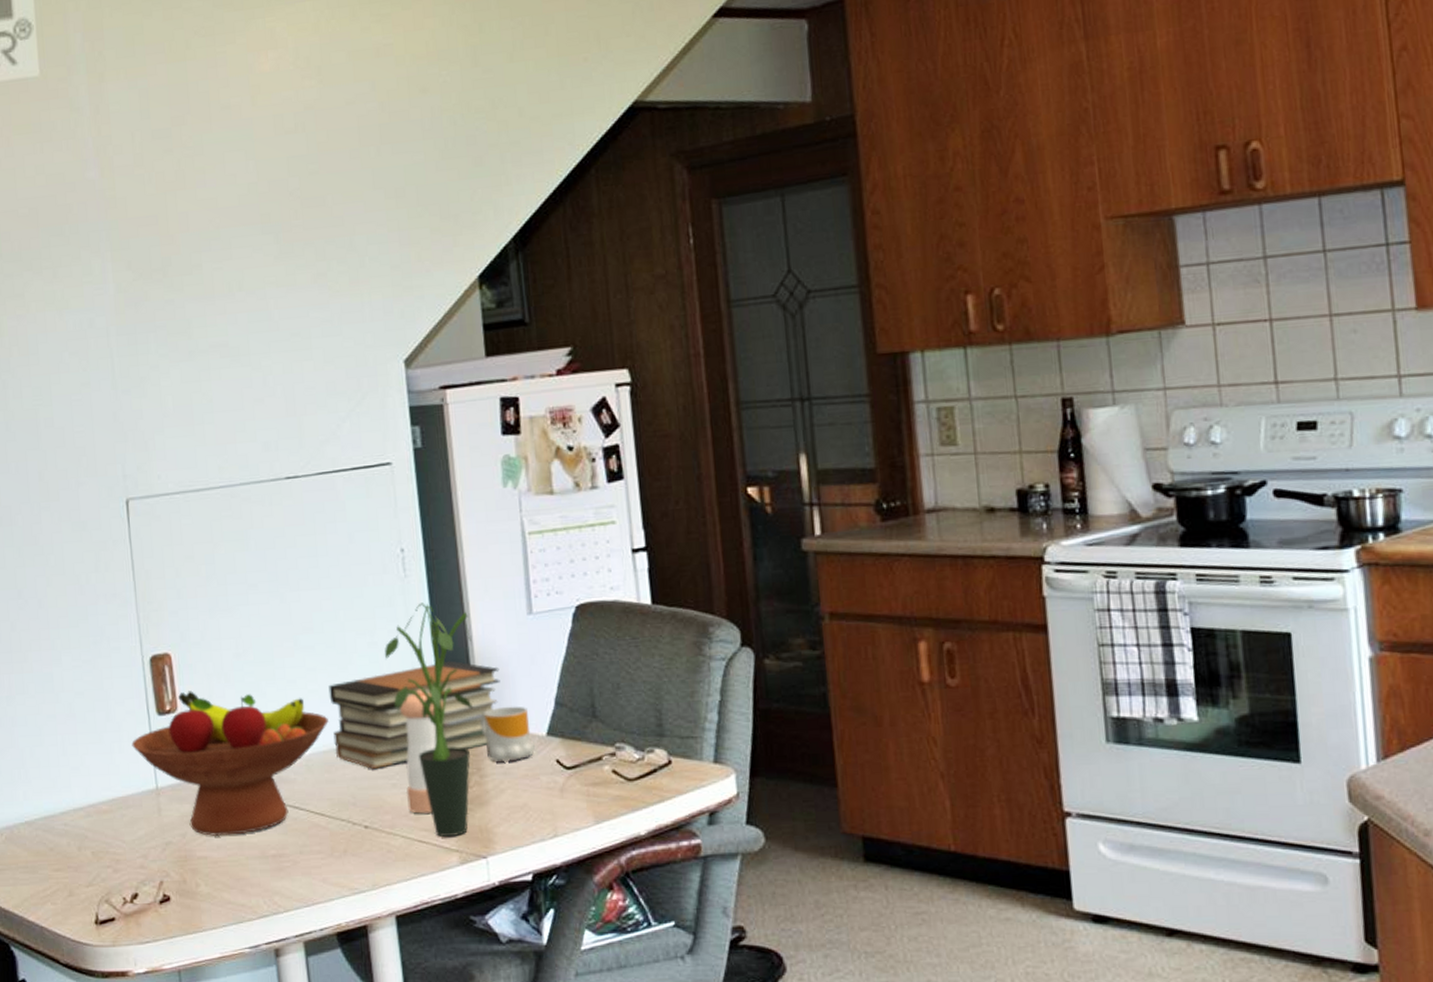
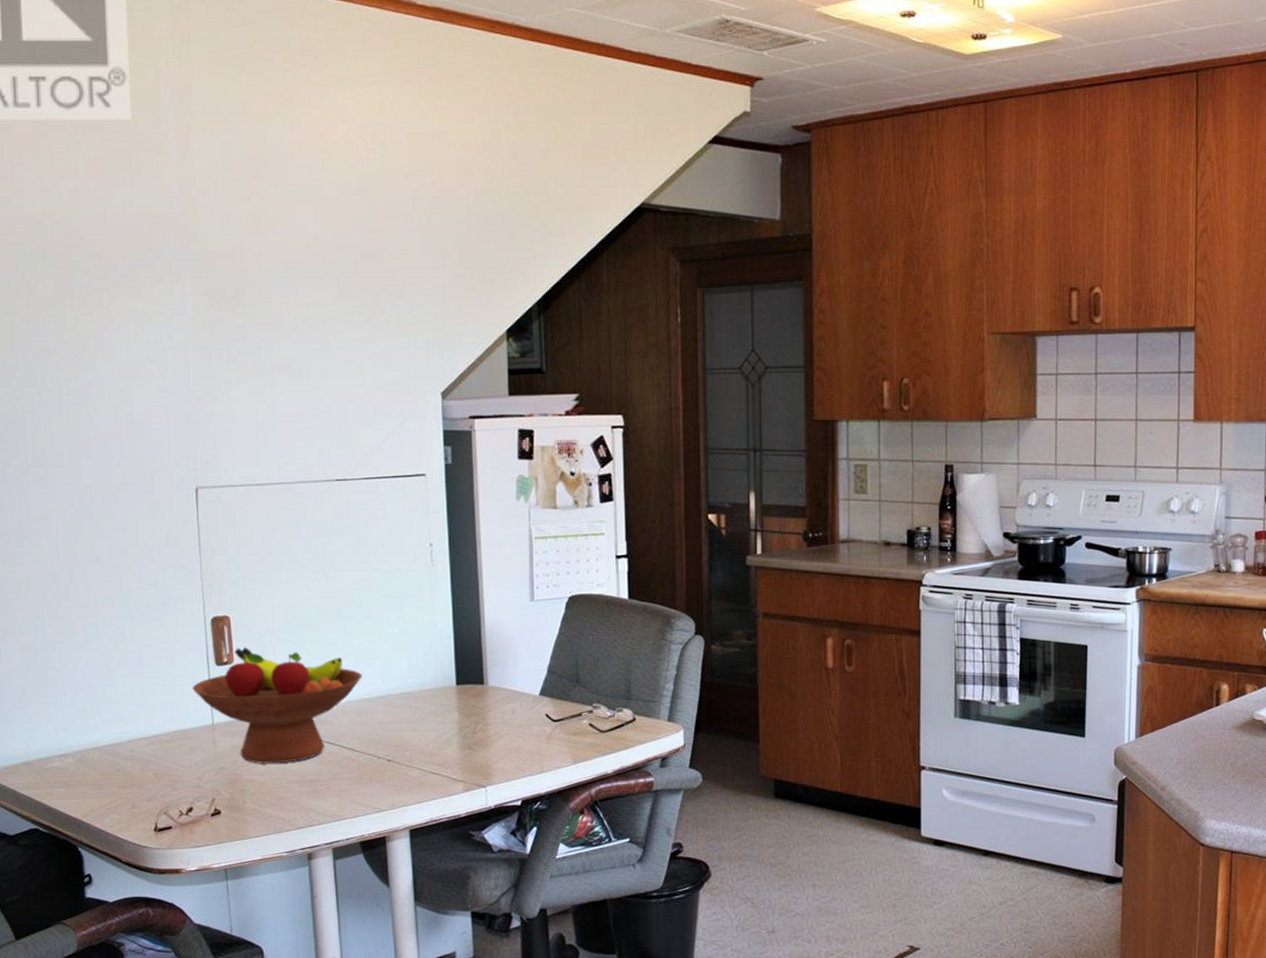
book stack: present [328,660,501,769] -> none [363,634,505,715]
potted plant: present [384,602,473,837] -> none [411,587,483,770]
pepper shaker: present [400,689,444,814] -> none [422,654,458,752]
mug: present [480,706,536,763] -> none [487,671,530,715]

